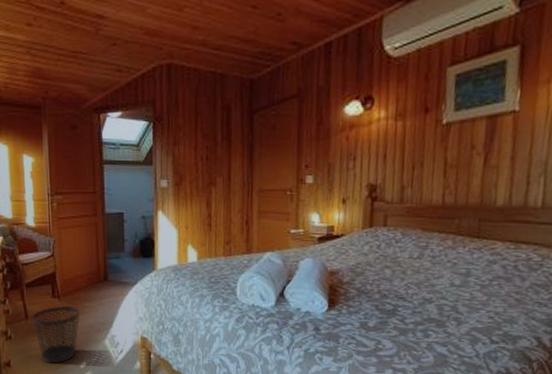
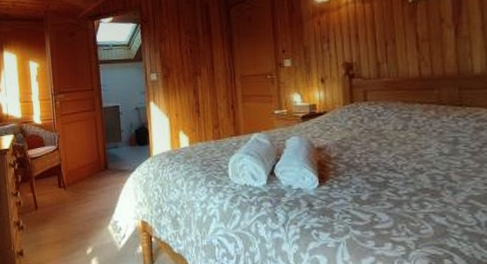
wastebasket: present [32,306,80,364] -> none [41,196,85,251]

